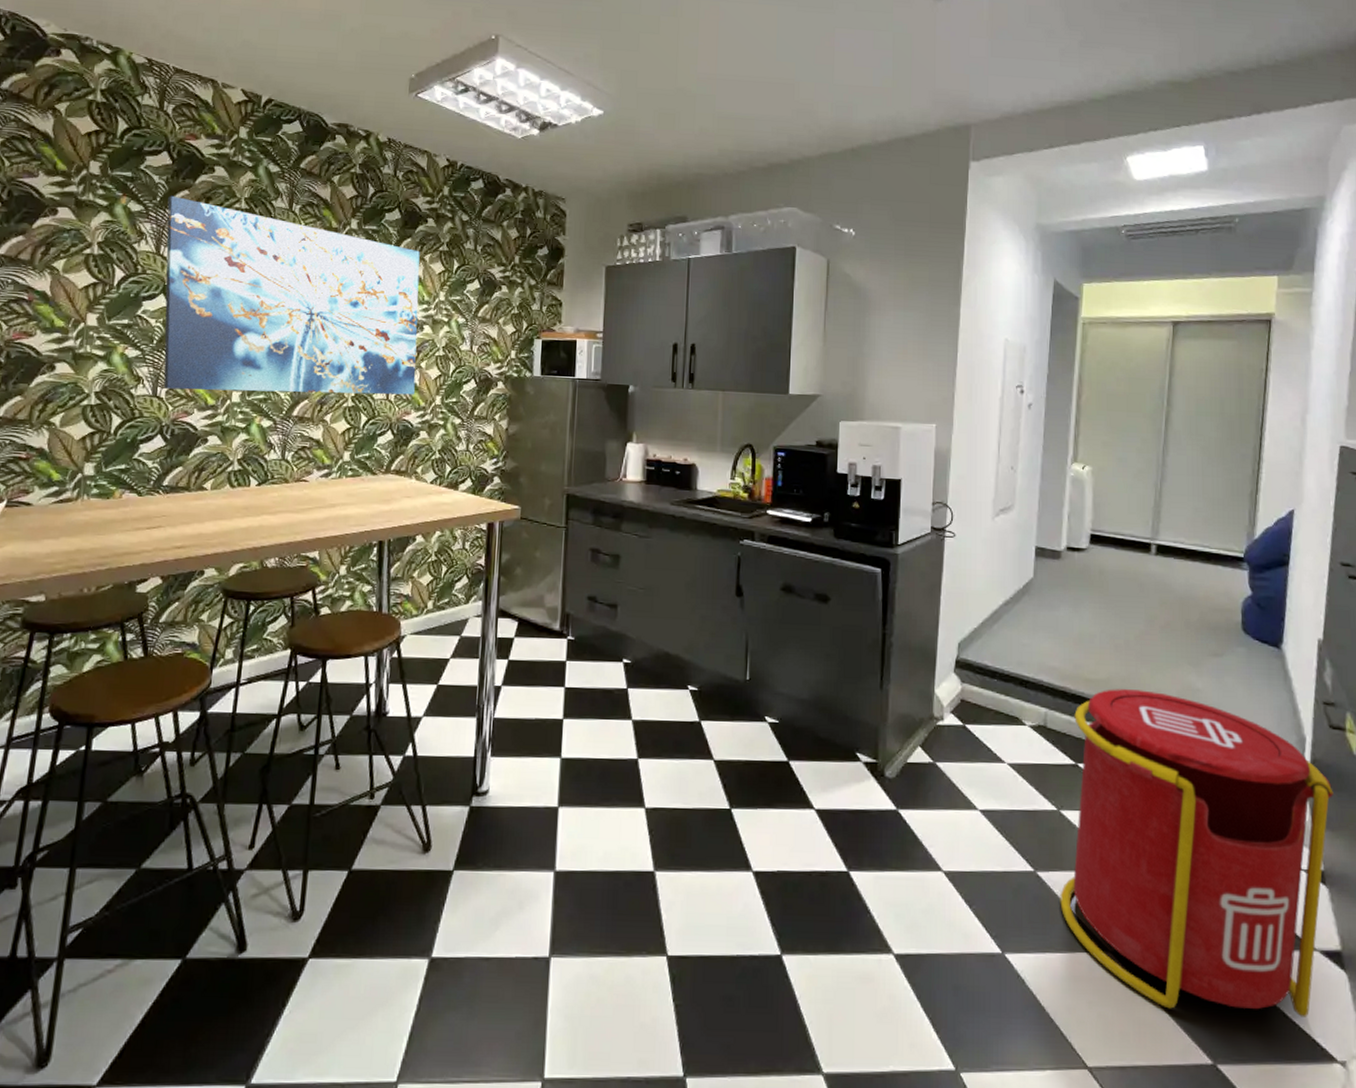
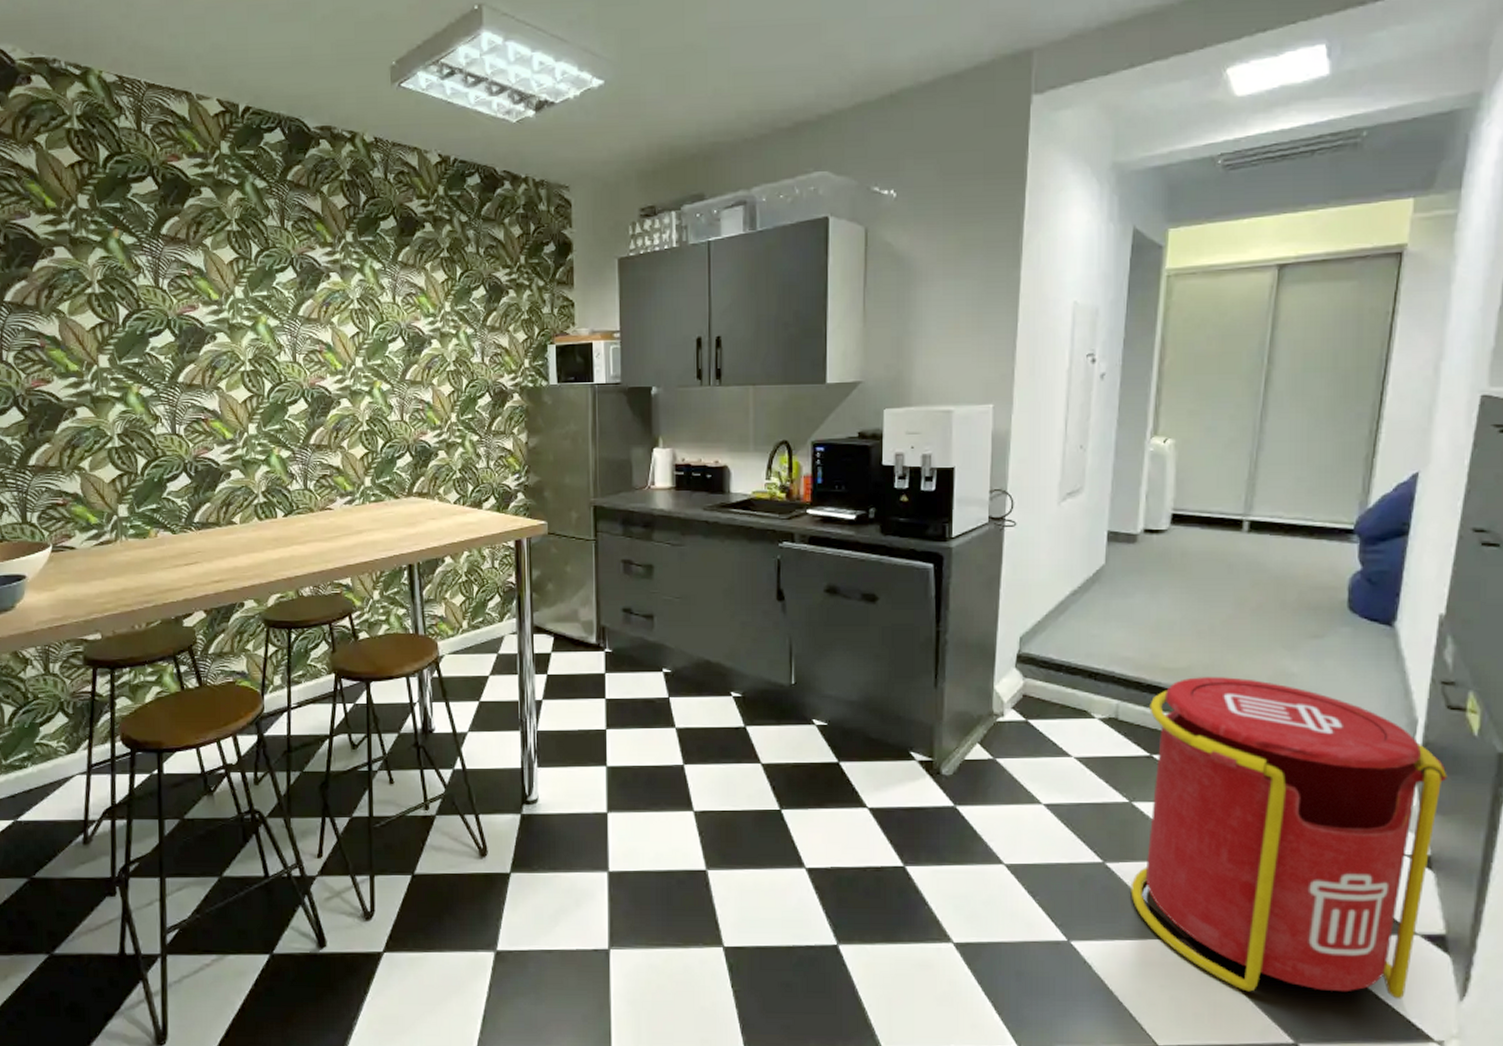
wall art: present [163,195,420,395] -> none [159,223,429,426]

